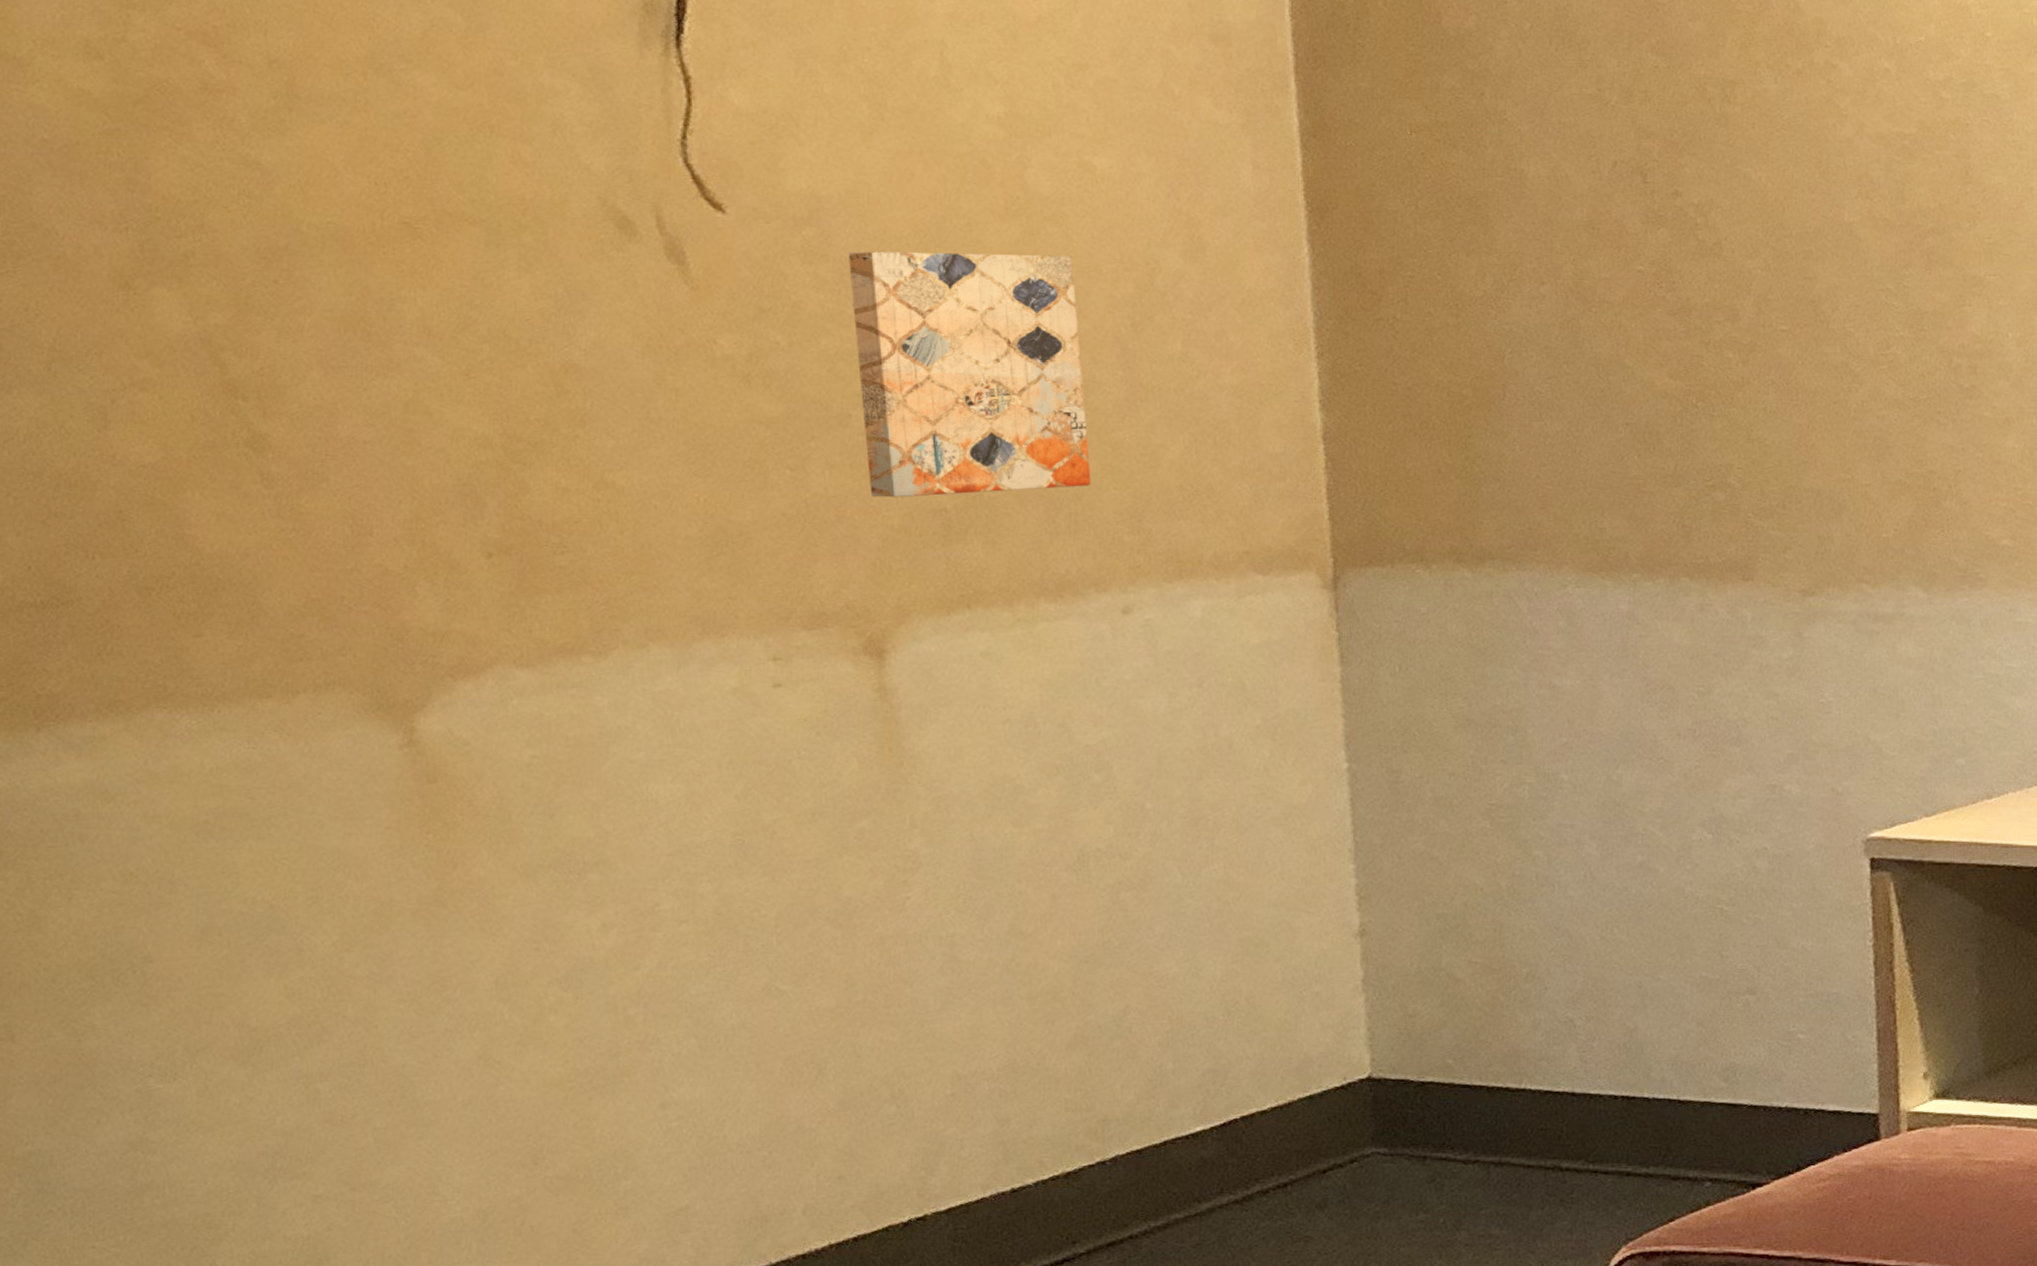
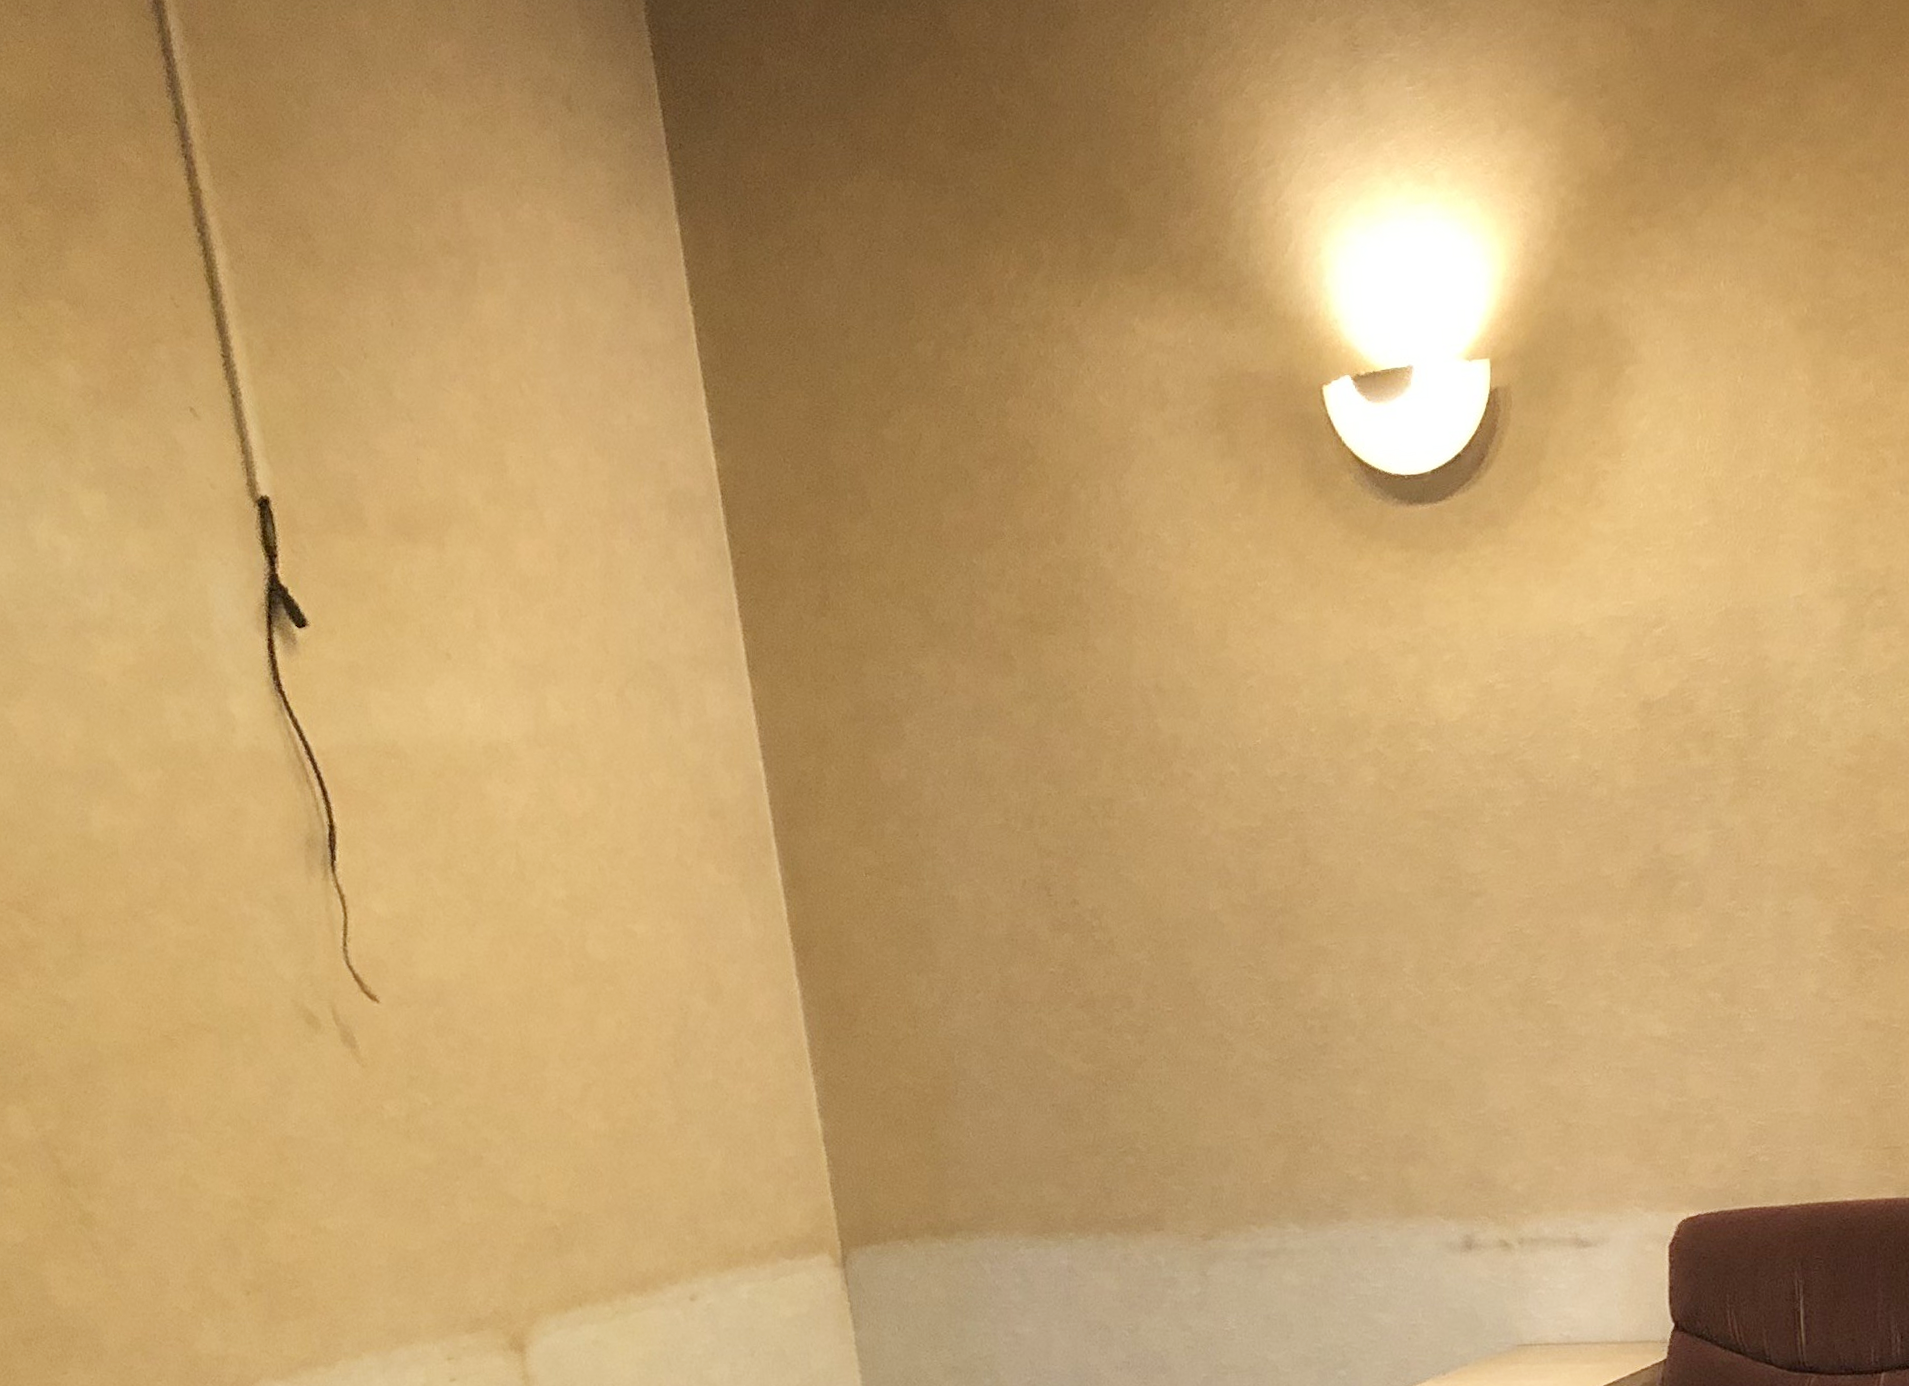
wall art: present [848,251,1091,498] -> none [467,1009,658,1222]

